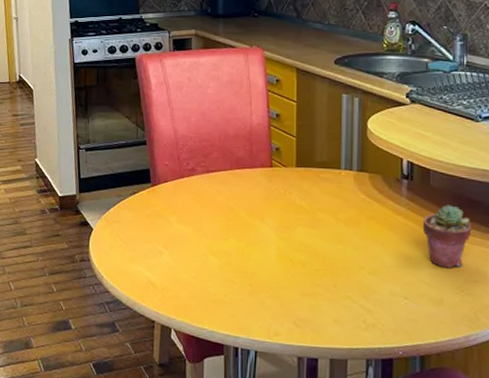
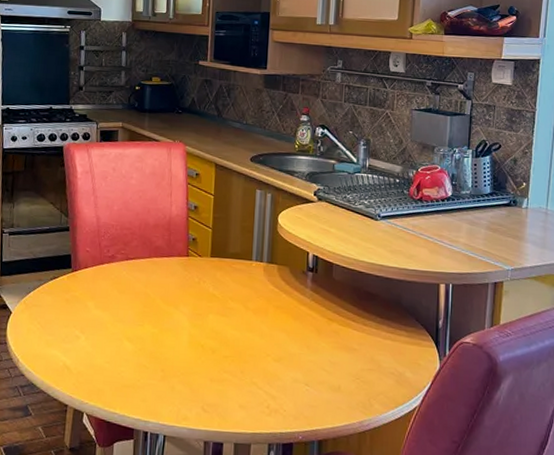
potted succulent: present [422,205,472,268] -> none [324,297,369,357]

